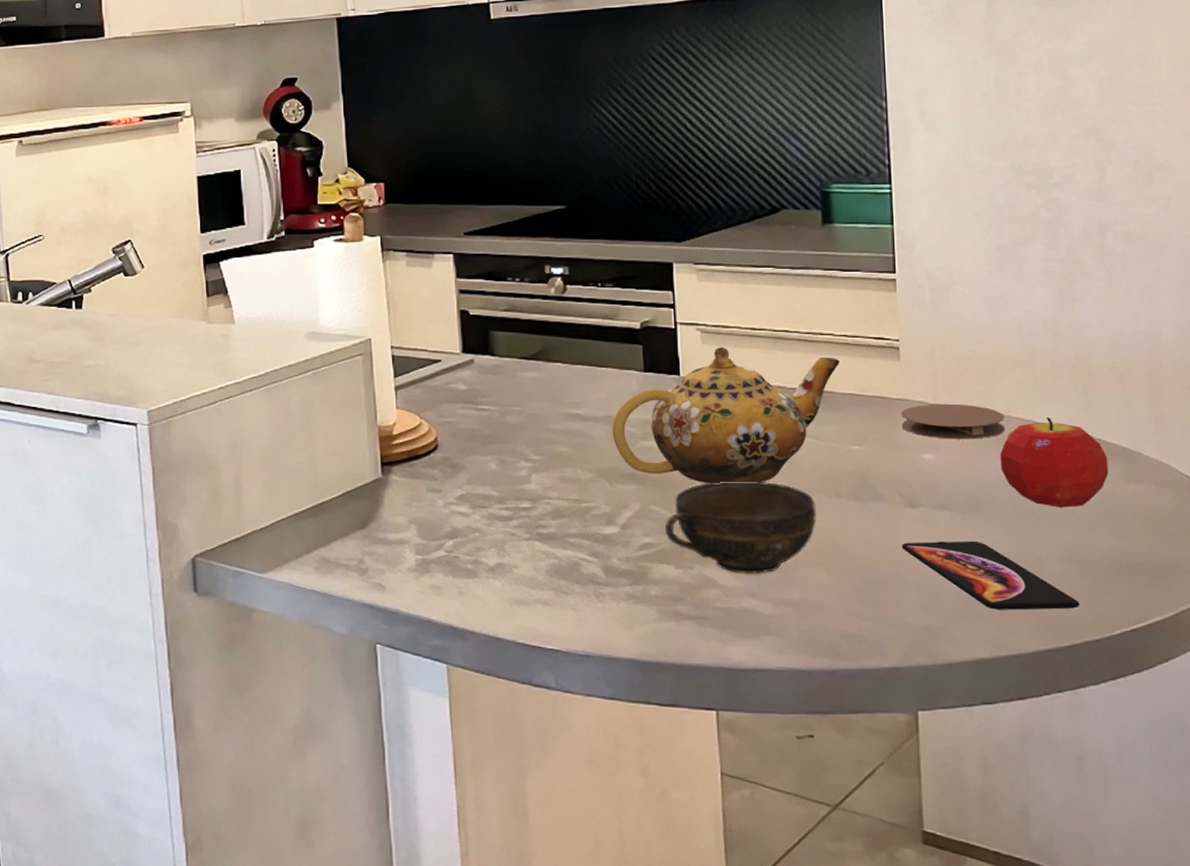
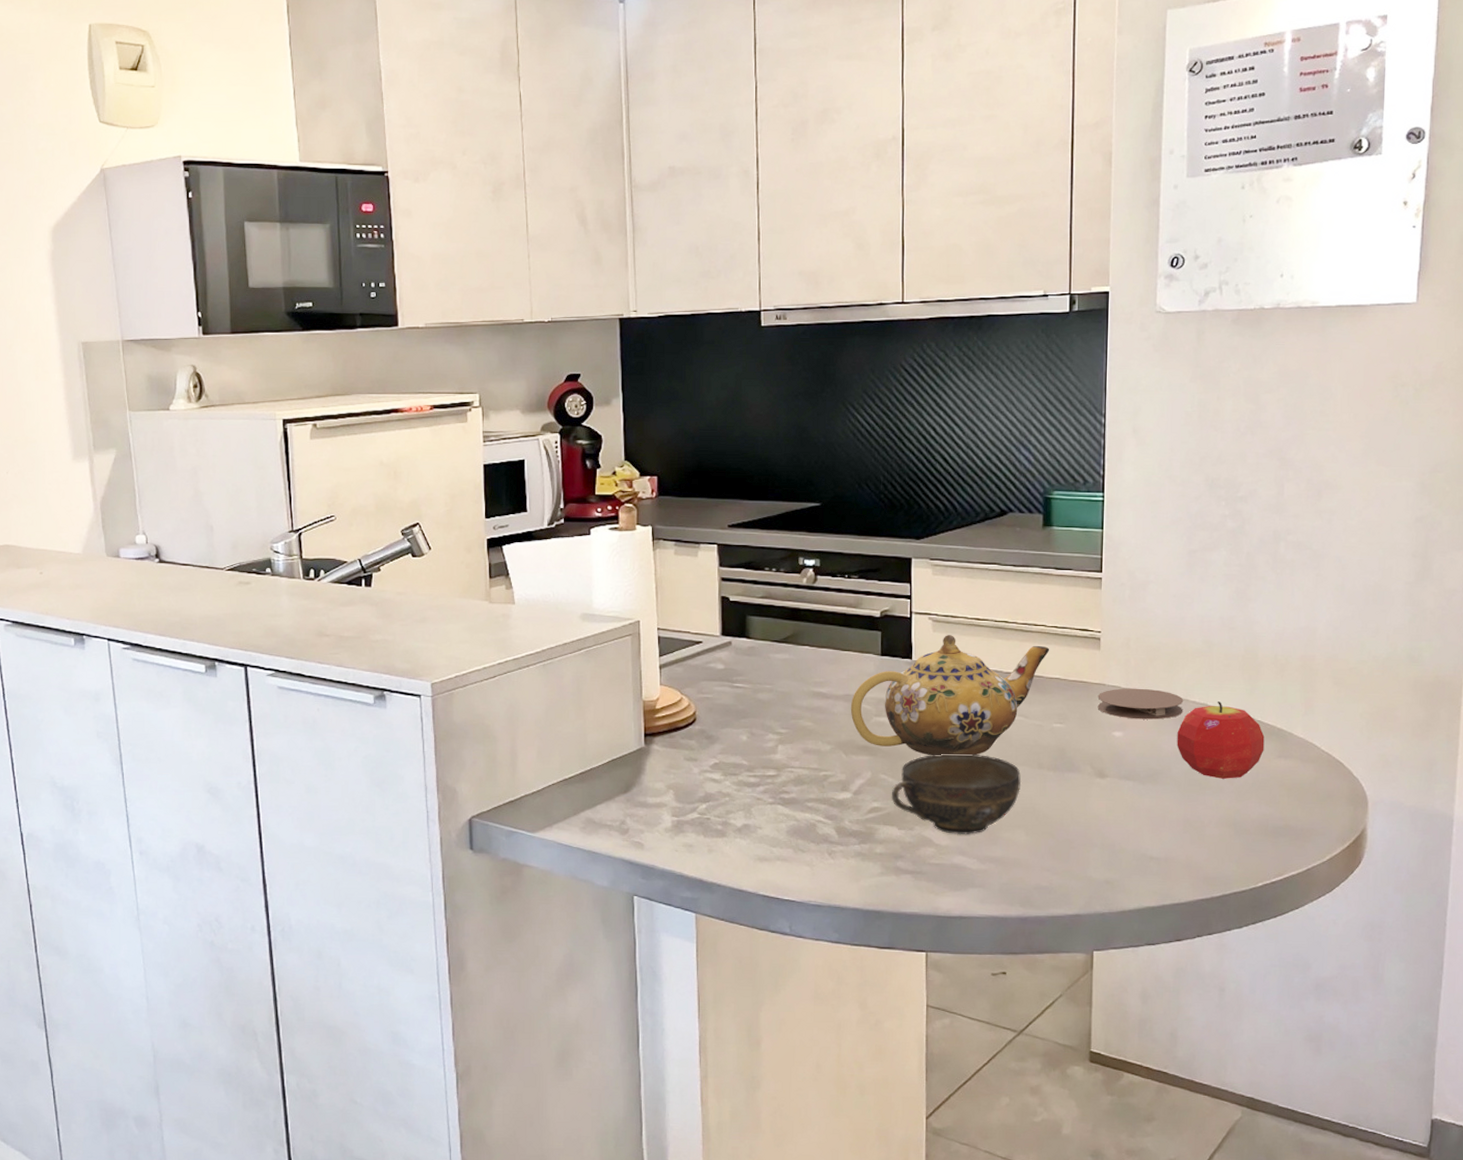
smartphone: present [901,540,1080,610] -> none [1090,806,1232,866]

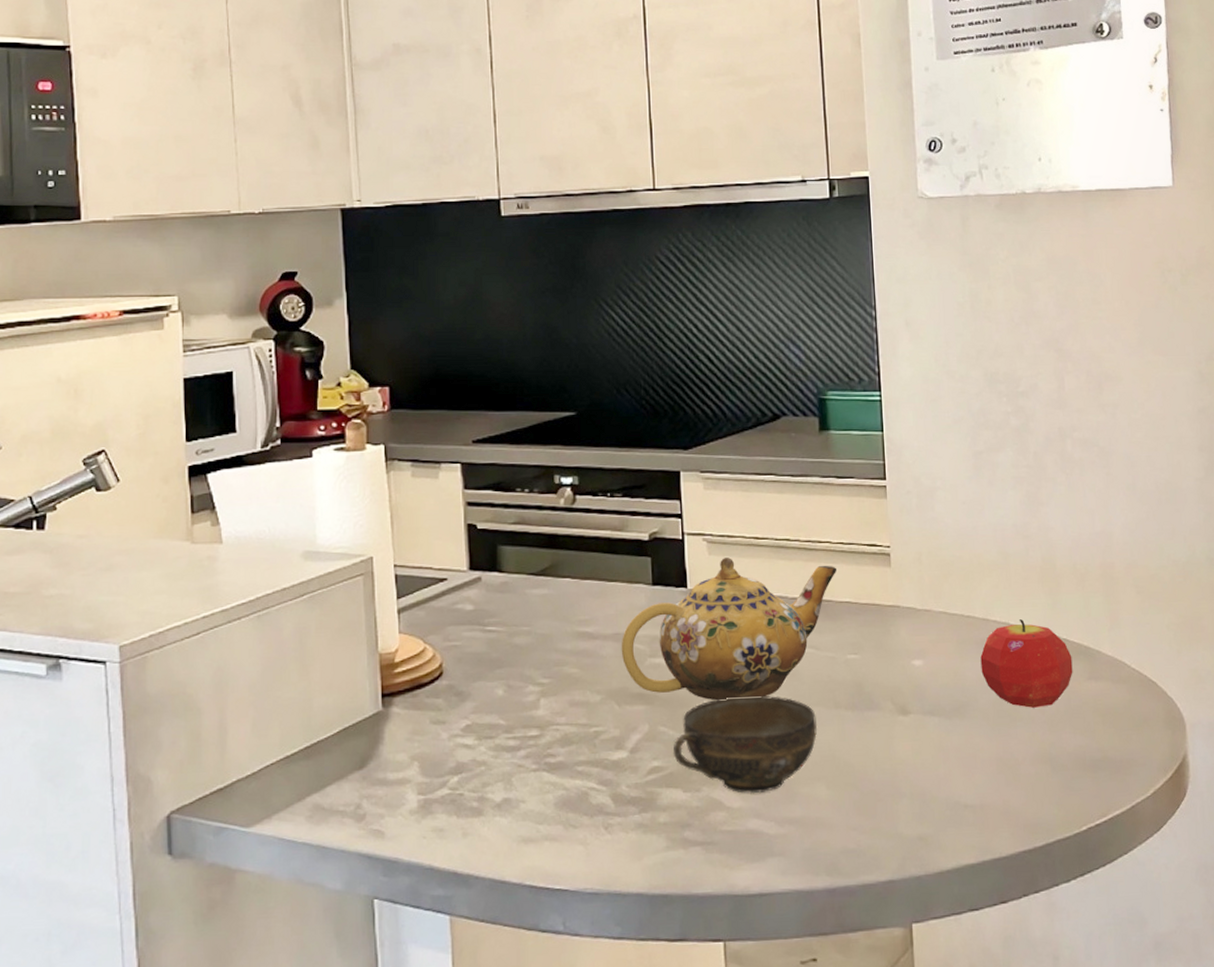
coaster: present [1097,688,1184,720] -> none [892,608,985,645]

